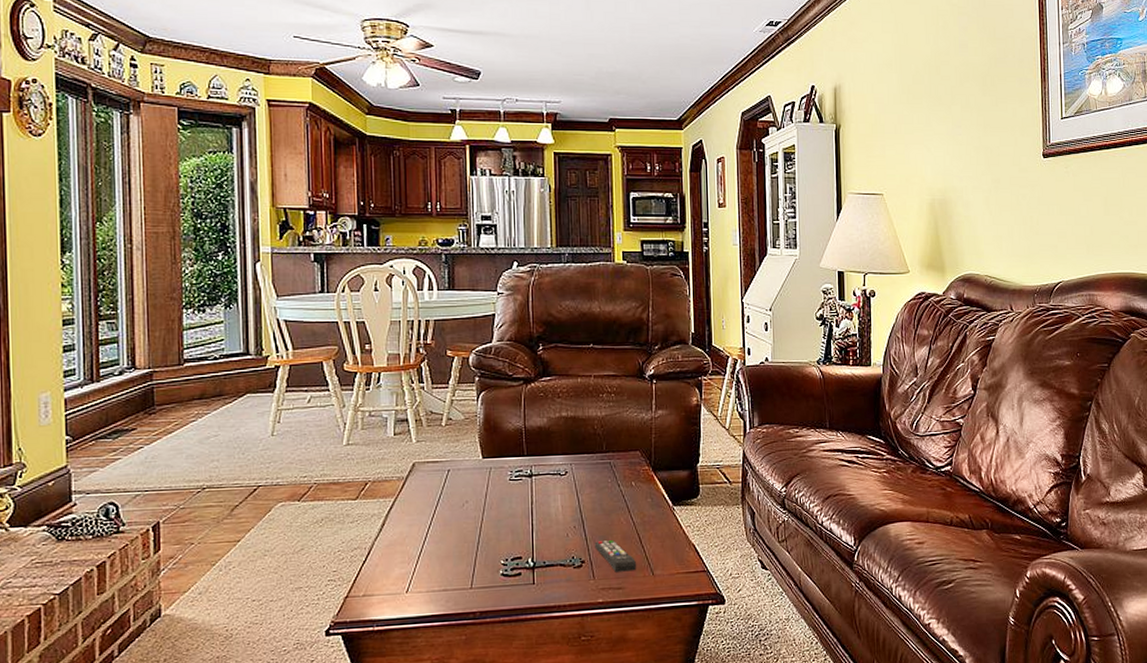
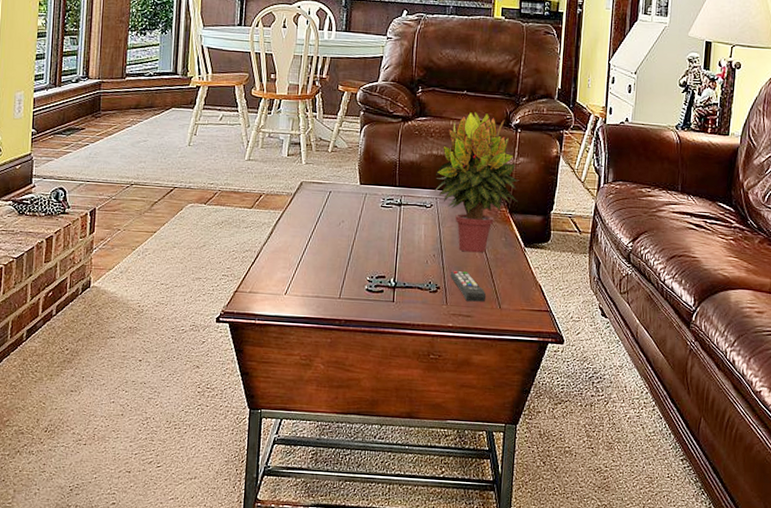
potted plant: none [567,365,662,519] -> present [433,111,519,253]

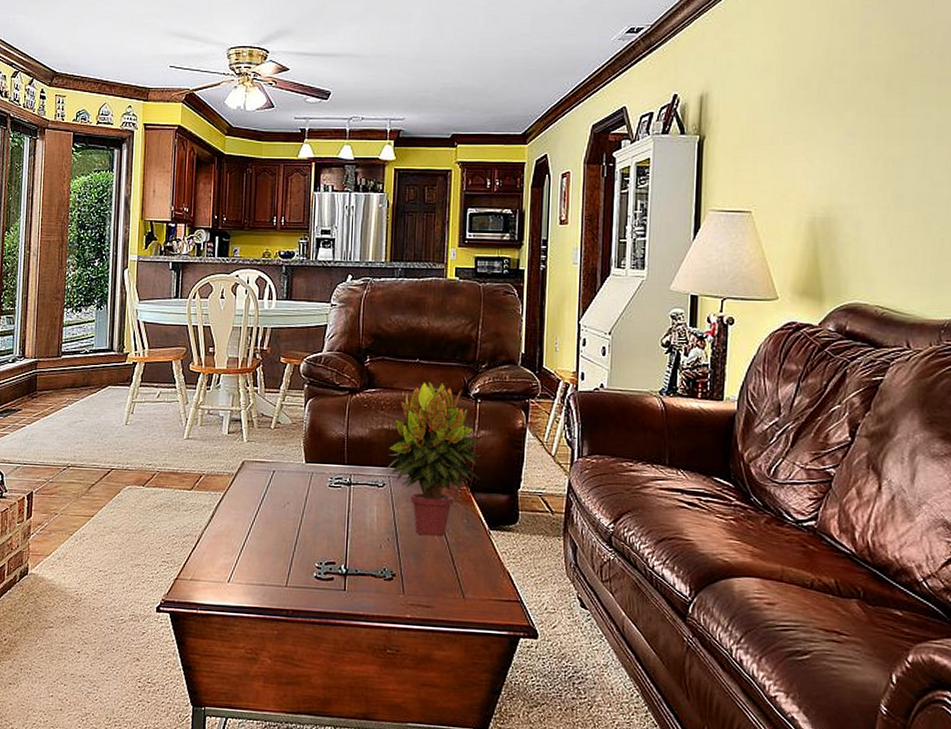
remote control: present [450,271,487,302] -> none [406,556,448,591]

